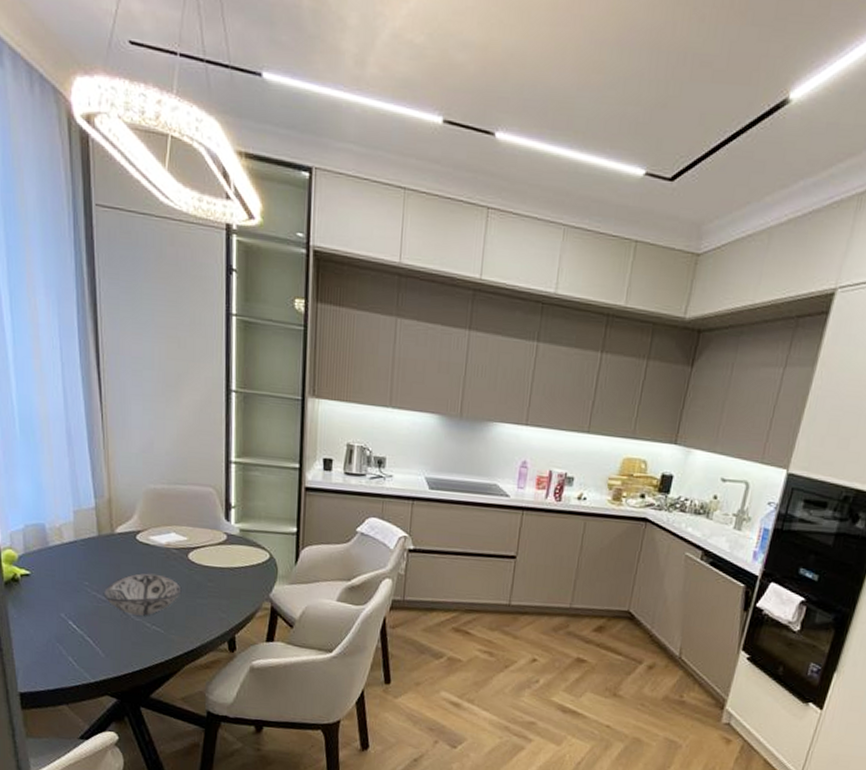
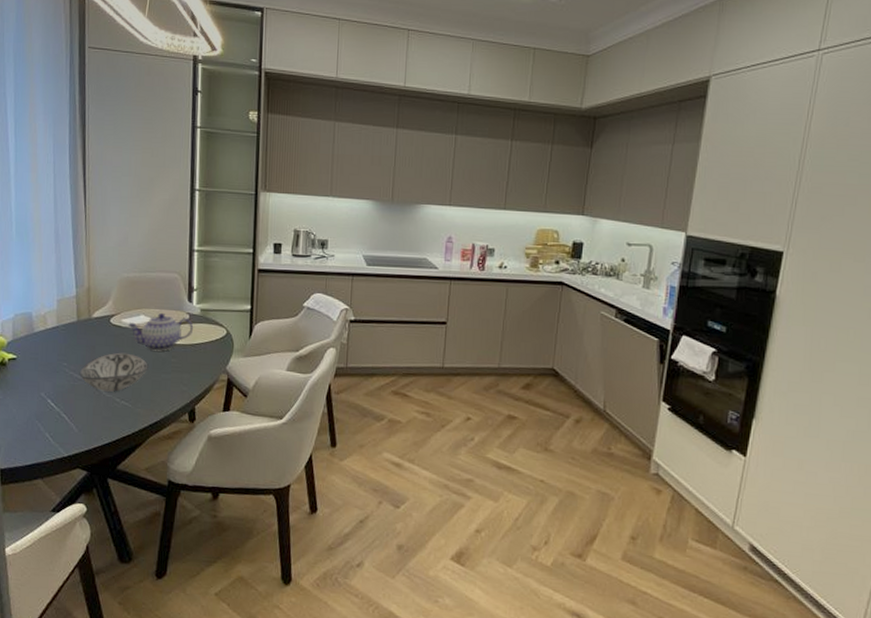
teapot: none [156,530,232,574] -> present [127,312,194,351]

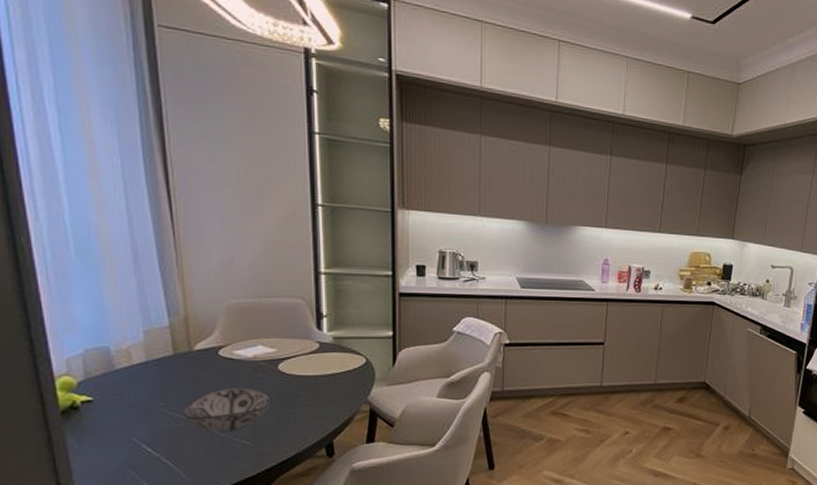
teapot: present [127,312,194,351] -> none [241,342,326,384]

